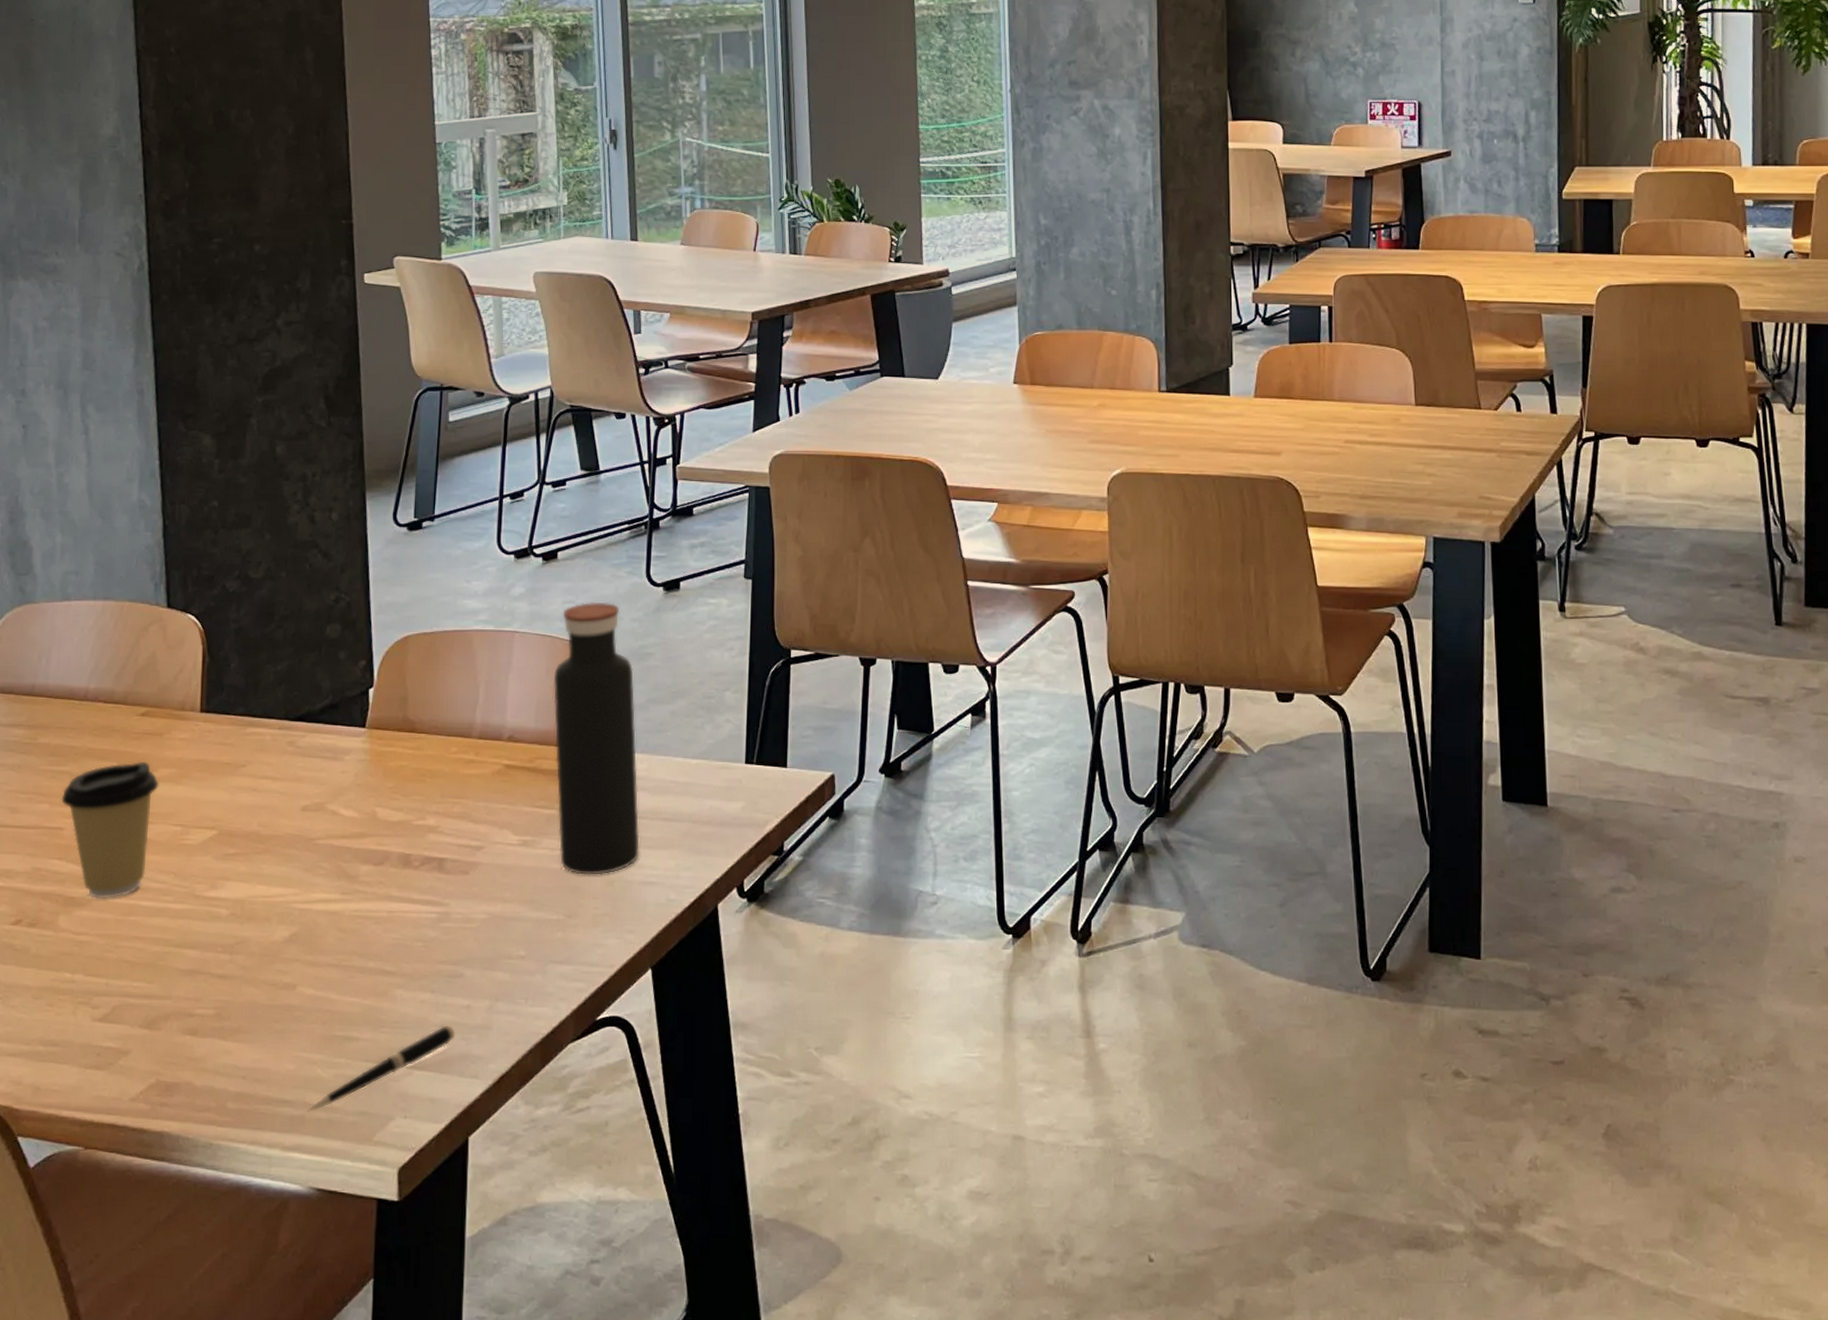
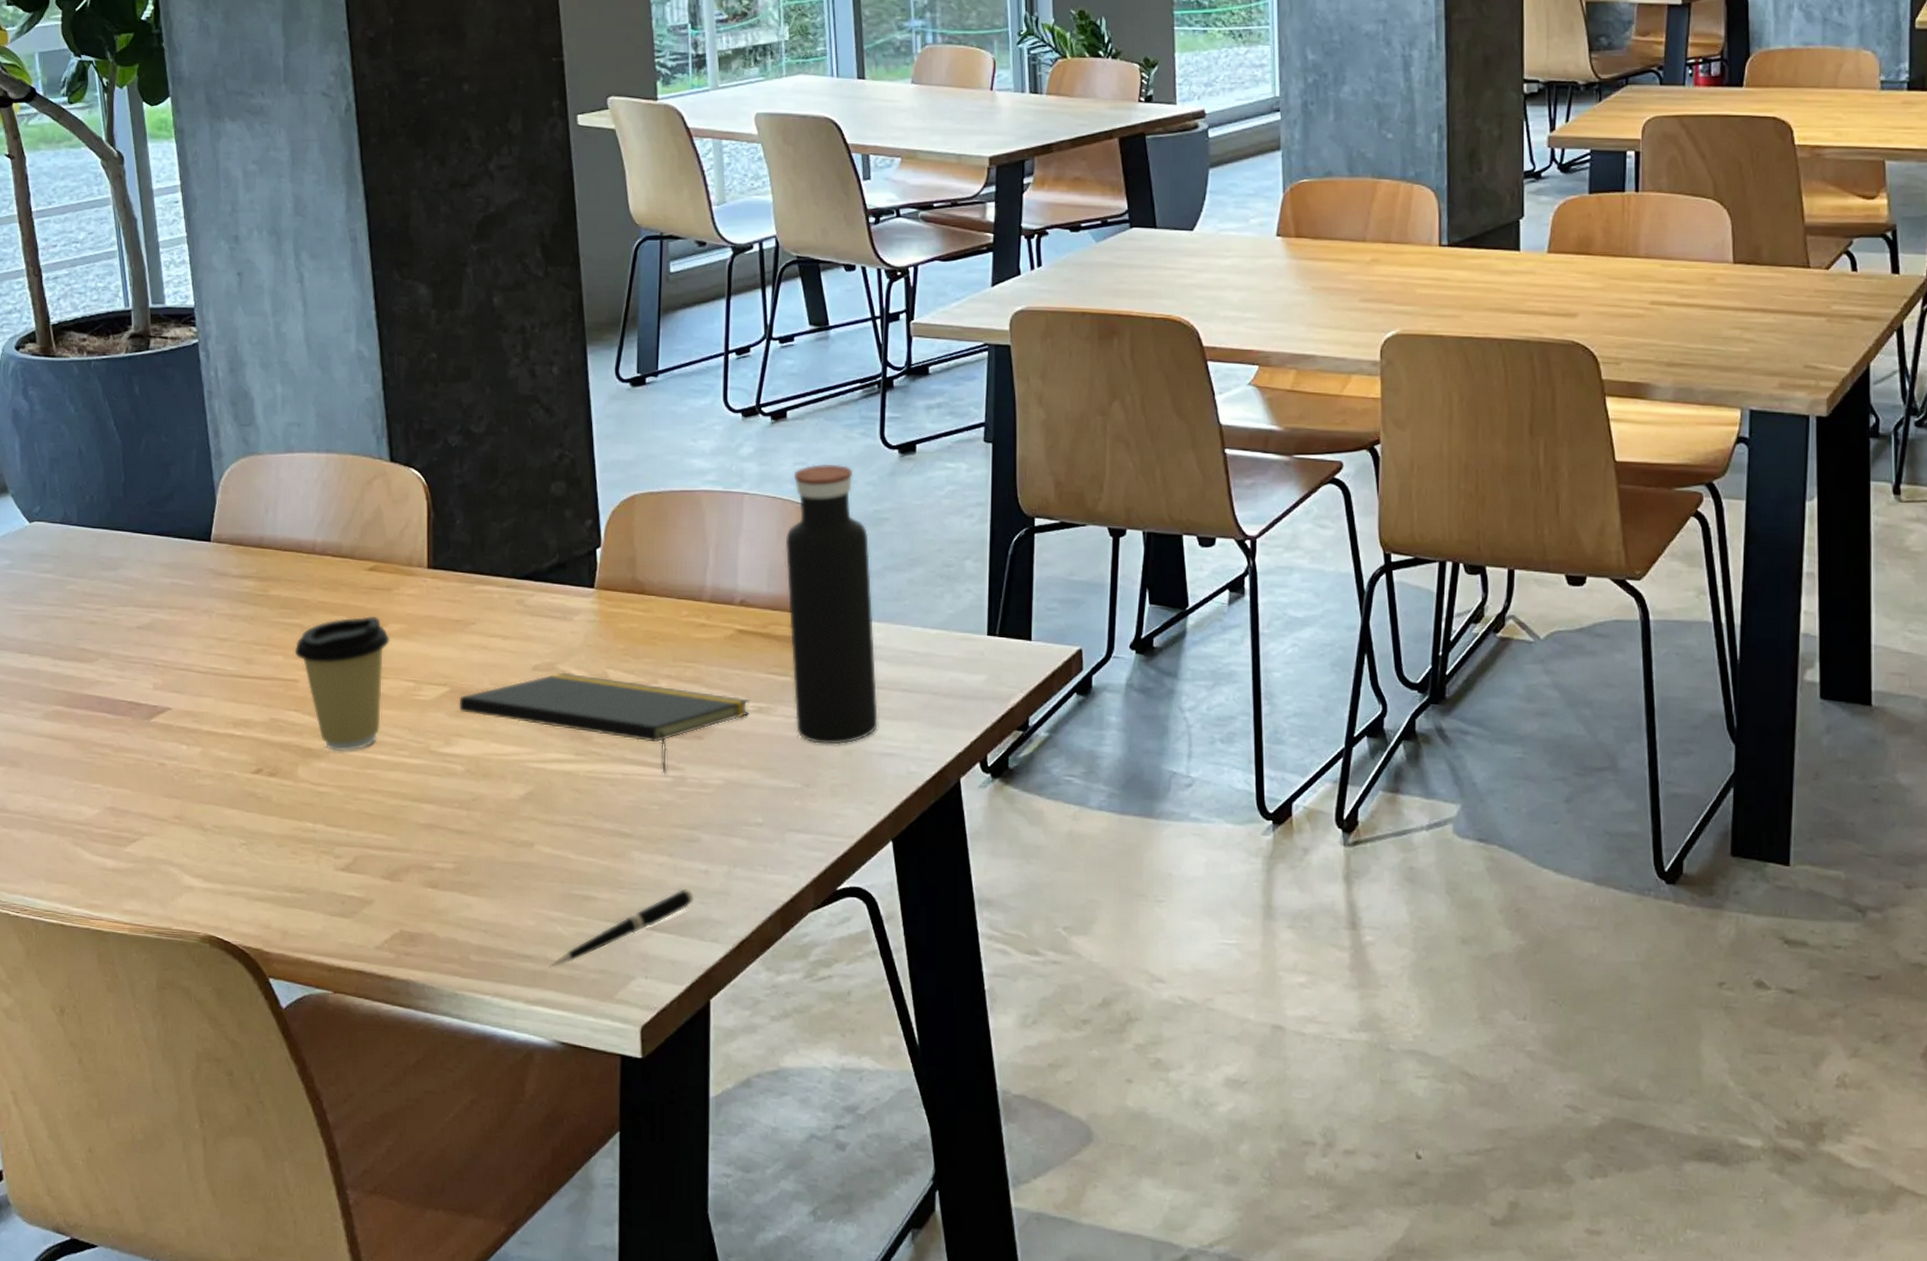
notepad: none [226,812,516,911] -> present [459,672,750,775]

